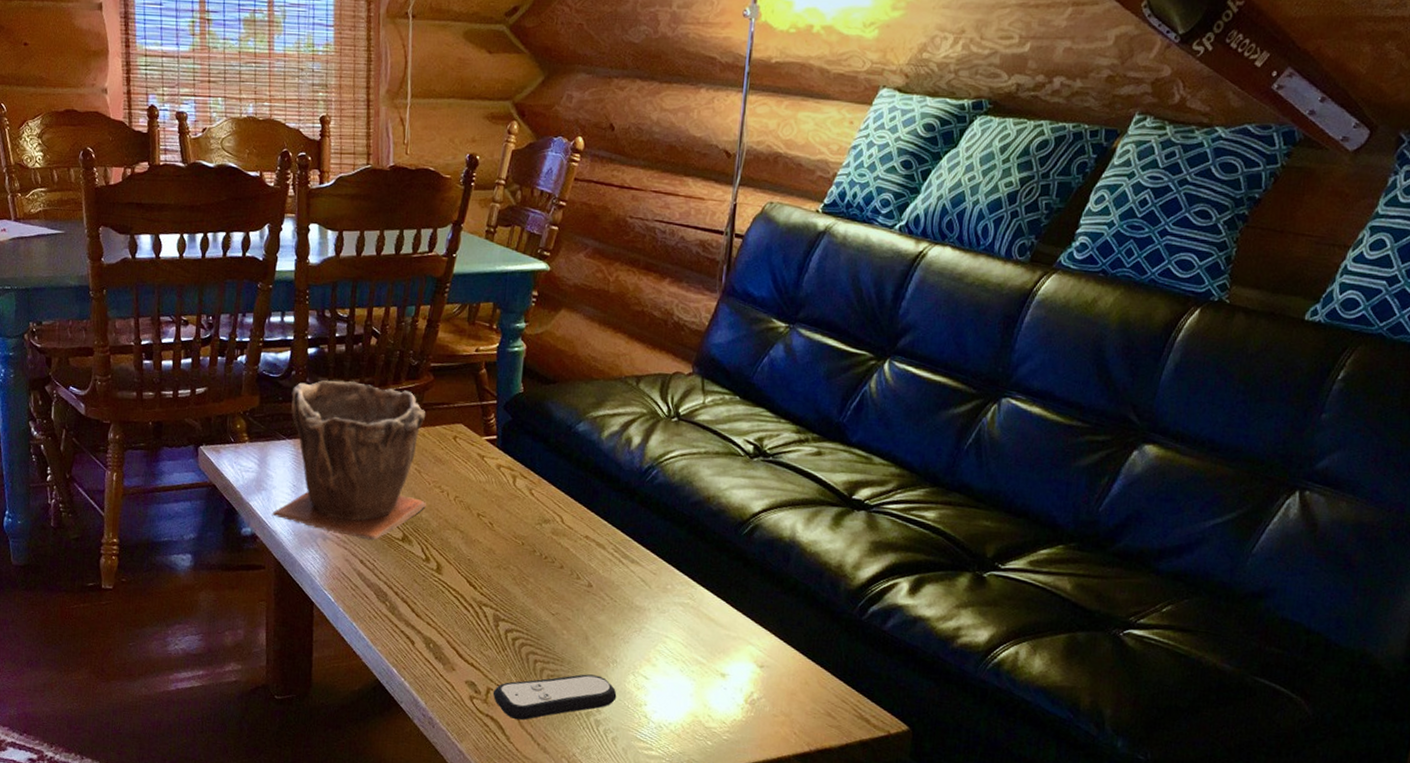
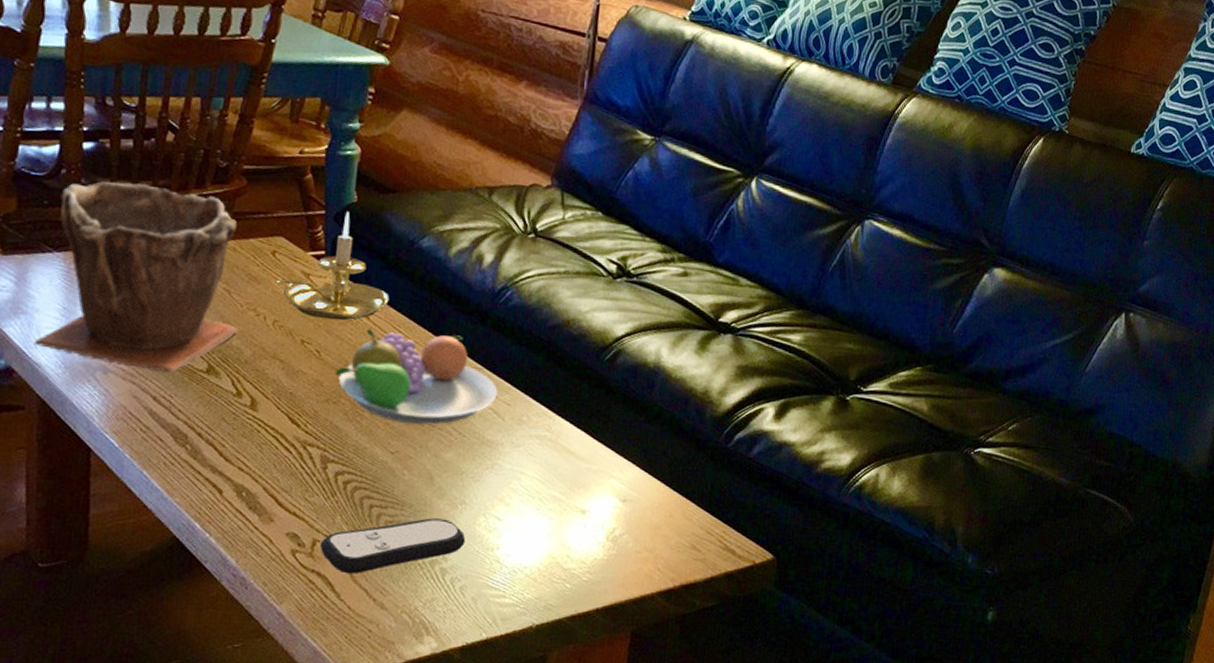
candle holder: none [456,401,551,496] -> present [275,212,389,320]
fruit bowl: none [504,504,645,590] -> present [334,329,498,425]

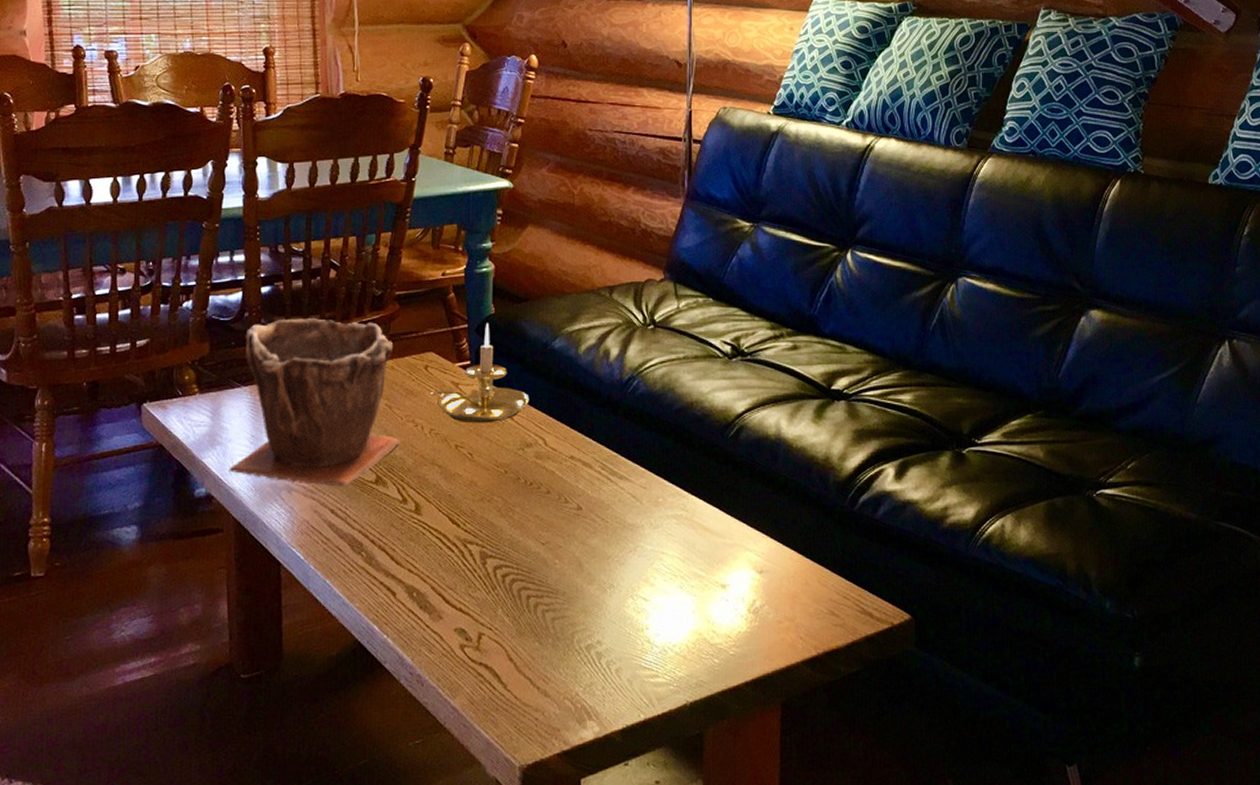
remote control: present [319,518,466,574] -> none [485,604,617,664]
fruit bowl: present [334,329,498,425] -> none [486,427,634,514]

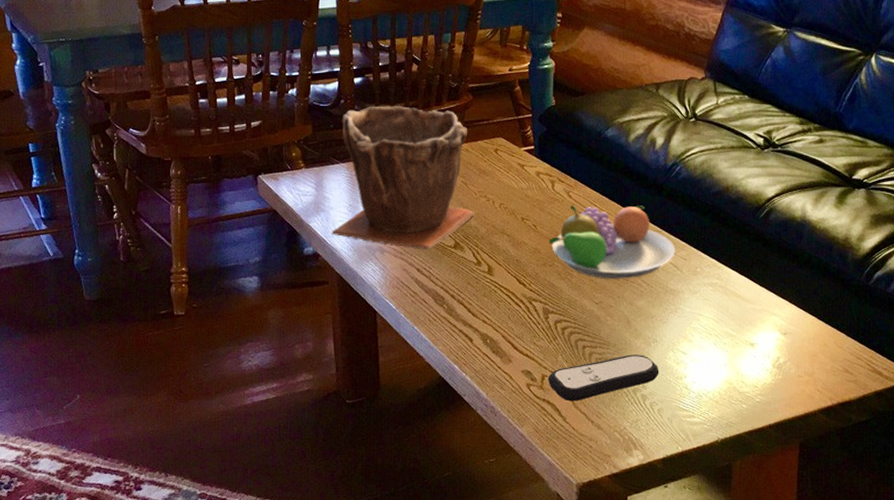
candle holder: present [429,323,530,424] -> none [499,113,585,200]
remote control: none [485,604,617,664] -> present [547,354,659,402]
fruit bowl: none [486,427,634,514] -> present [548,205,676,279]

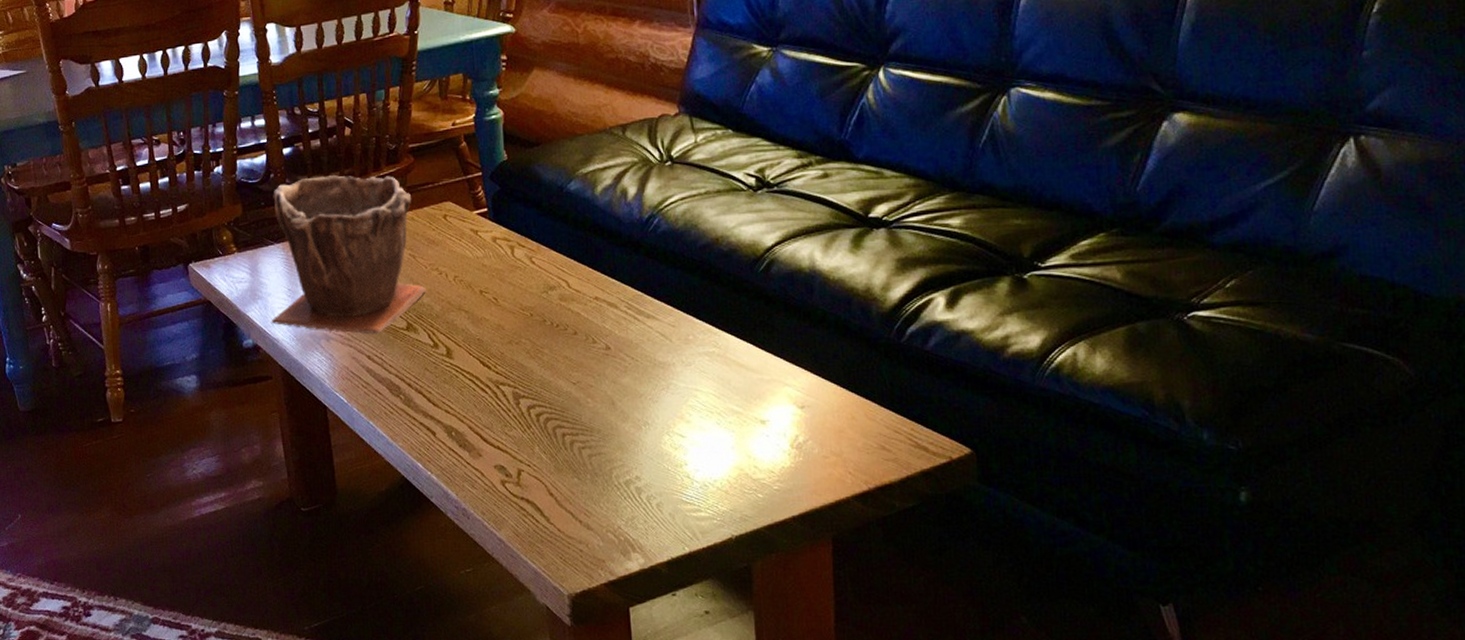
remote control: present [547,354,659,402] -> none [524,440,655,499]
fruit bowl: present [548,205,676,279] -> none [512,267,662,354]

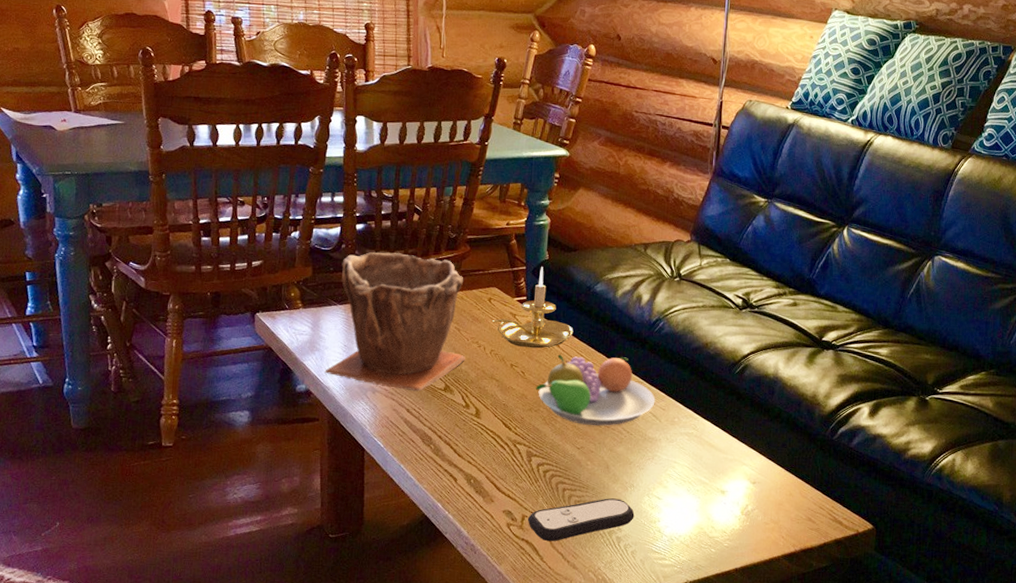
candle holder: none [450,170,549,269] -> present [492,267,574,349]
fruit bowl: none [512,267,662,354] -> present [535,354,656,426]
remote control: none [524,440,655,499] -> present [527,498,635,542]

